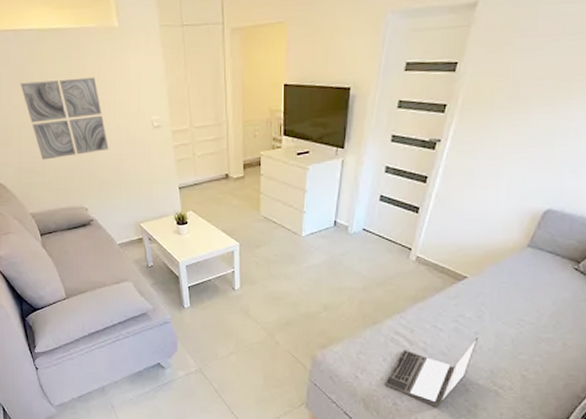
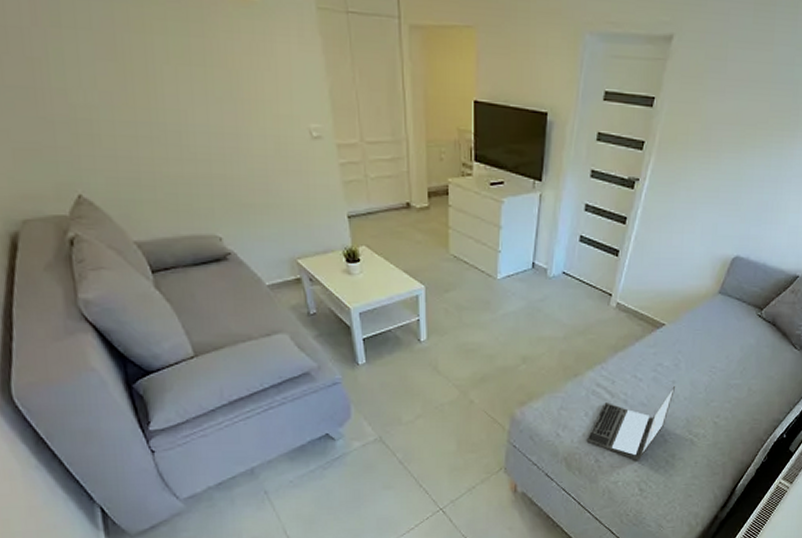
wall art: present [20,77,109,160] -> none [110,58,250,170]

